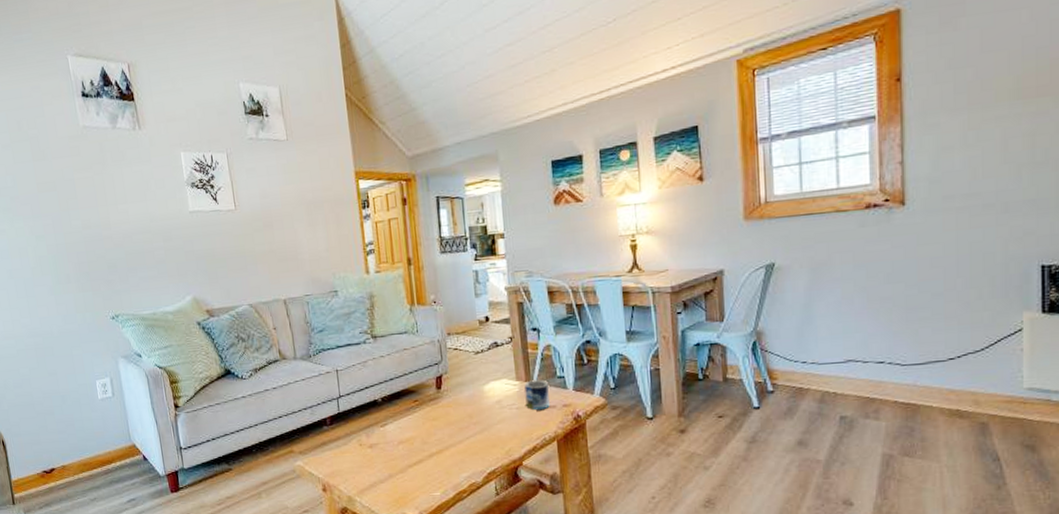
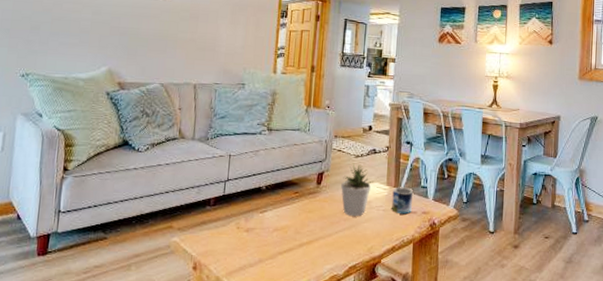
potted plant: none [464,361,500,419] -> present [341,164,373,216]

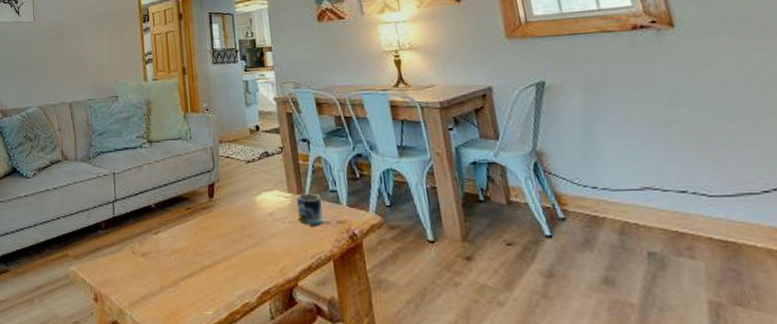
potted plant: present [341,164,373,216] -> none [236,171,272,231]

